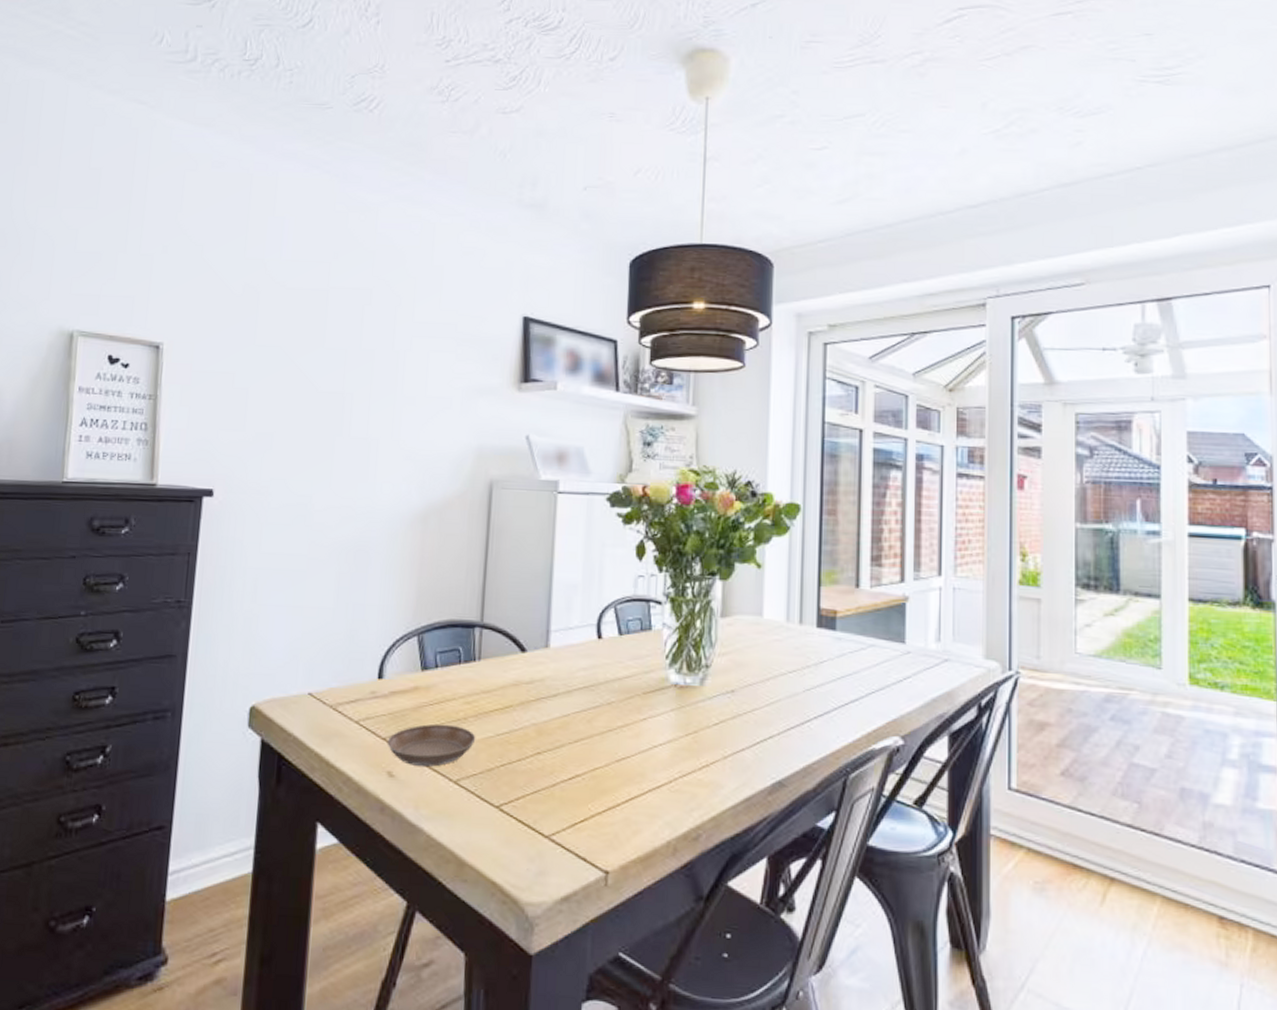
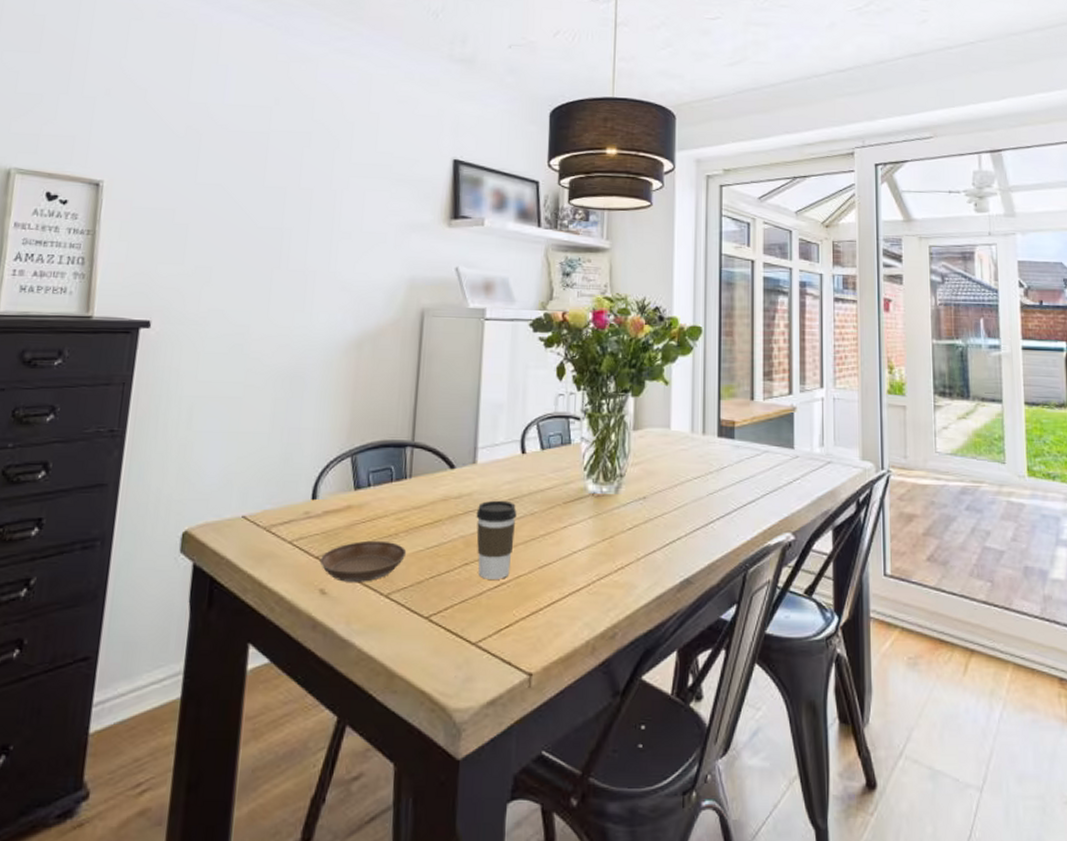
coffee cup: none [549,687,593,771] -> present [476,500,517,579]

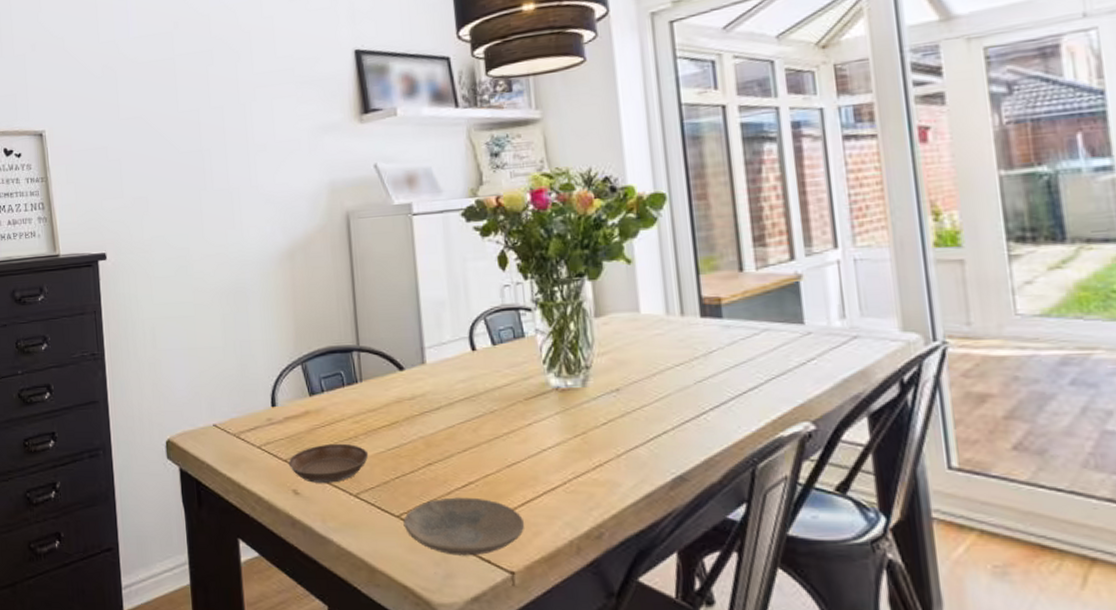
plate: none [431,598,548,658] -> present [403,497,525,556]
coffee cup: present [476,500,517,579] -> none [432,399,477,479]

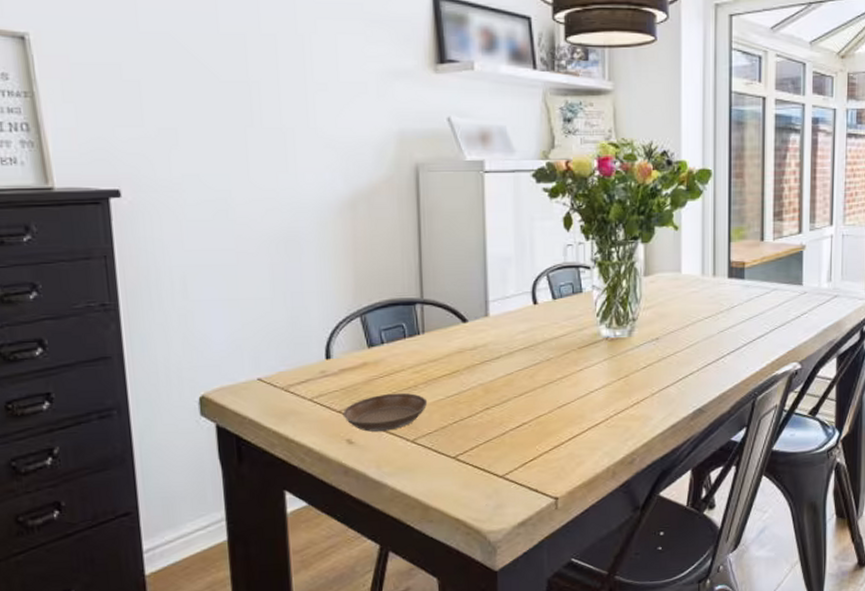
plate: present [403,497,525,556] -> none [459,436,570,488]

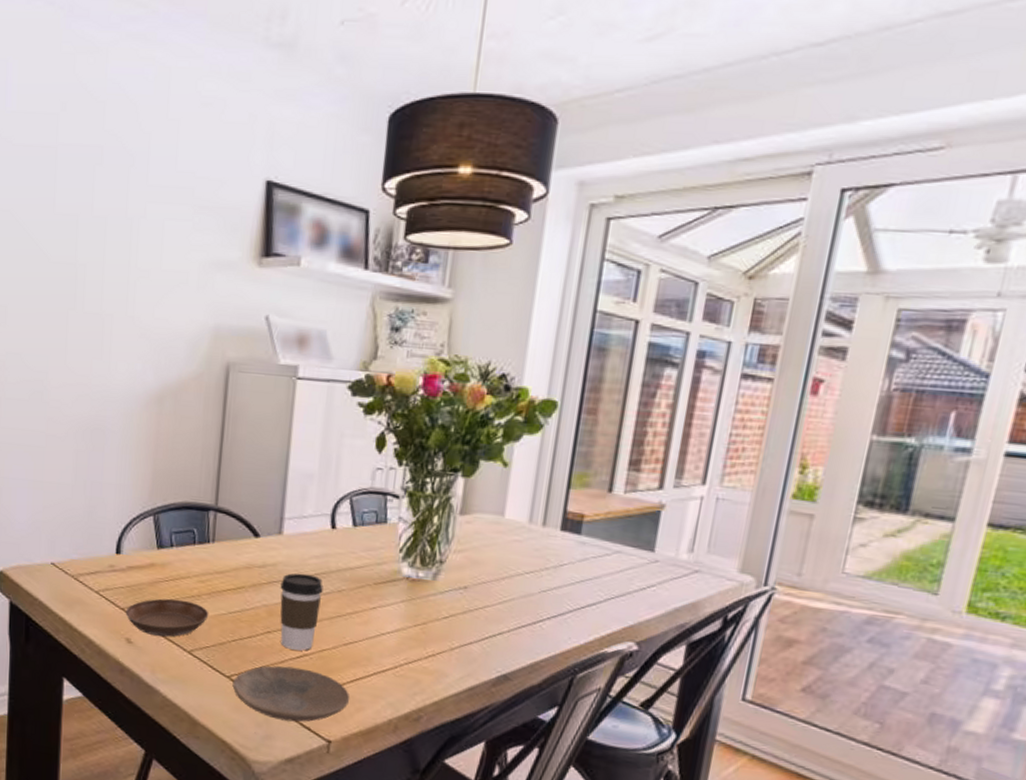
plate: none [459,436,570,488] -> present [232,665,350,722]
coffee cup: none [493,349,533,421] -> present [280,573,323,651]

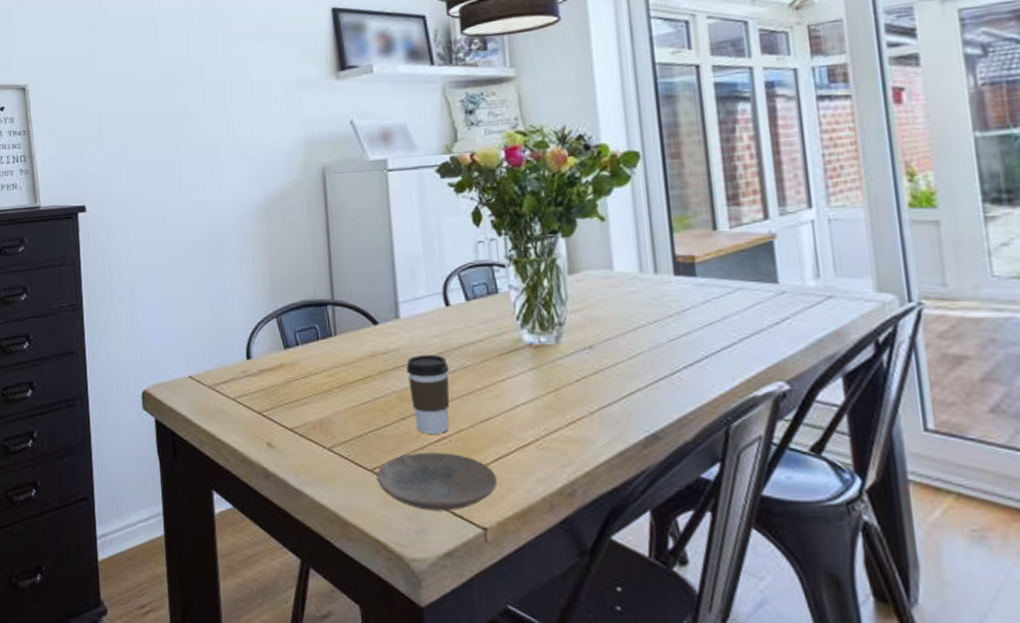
saucer: present [125,598,209,637] -> none [262,396,343,436]

